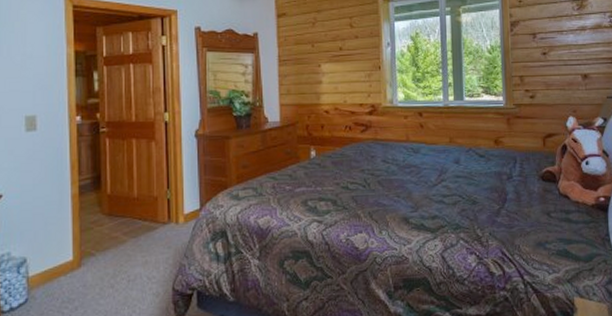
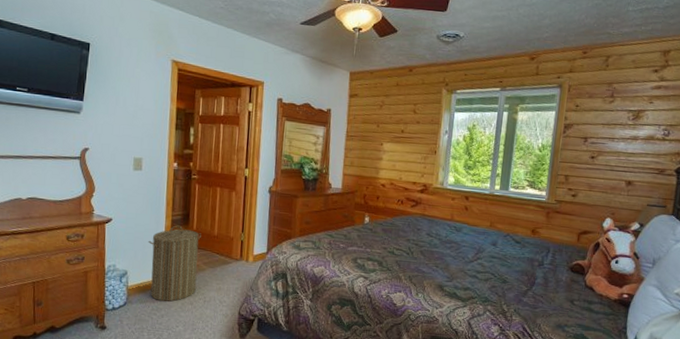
laundry hamper: none [51,191,118,289] -> present [148,225,201,302]

